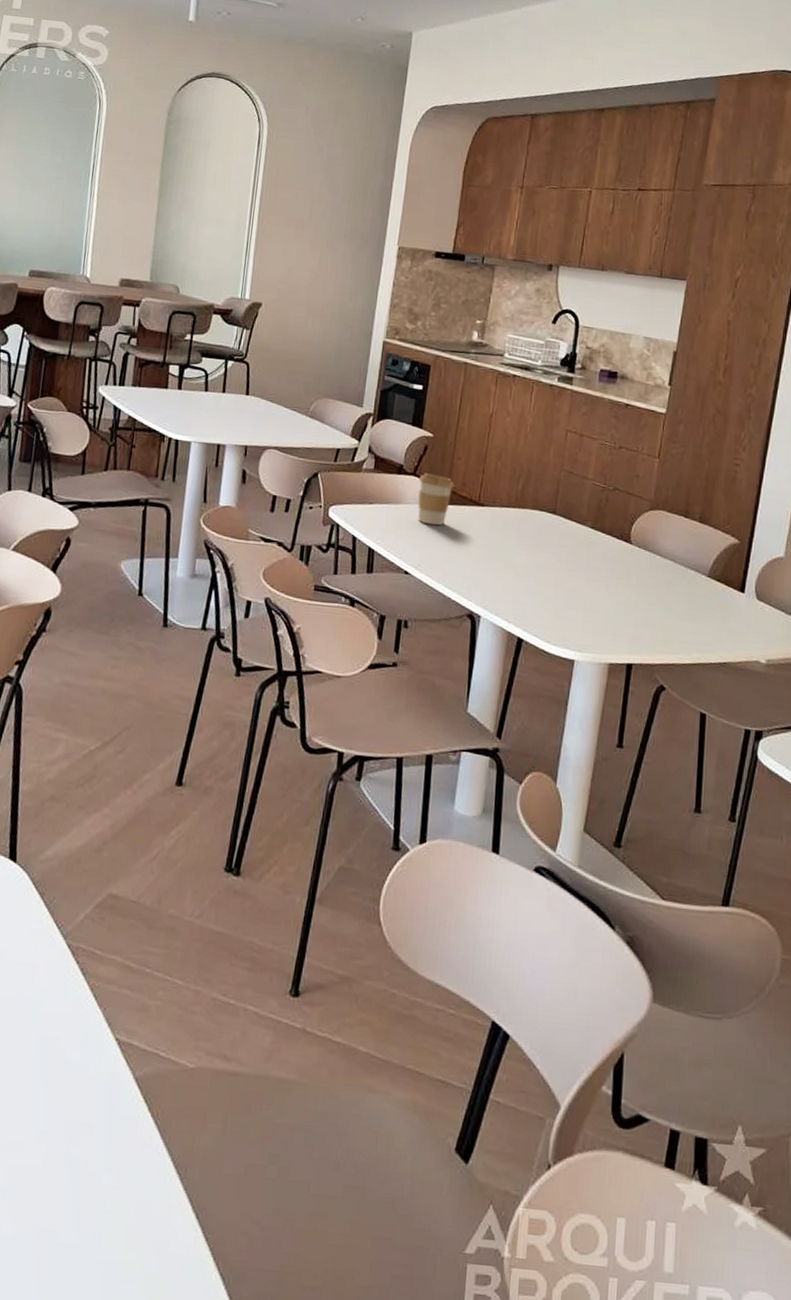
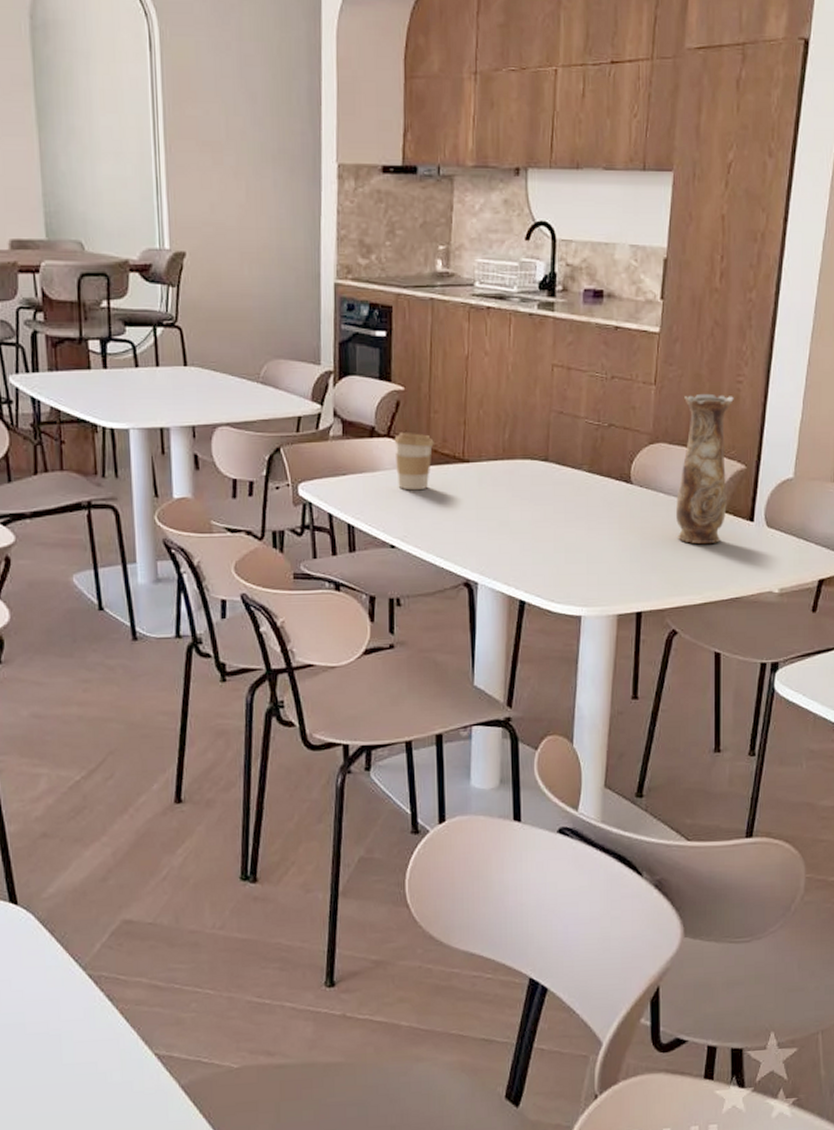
vase: none [670,470,731,609] -> present [675,393,734,545]

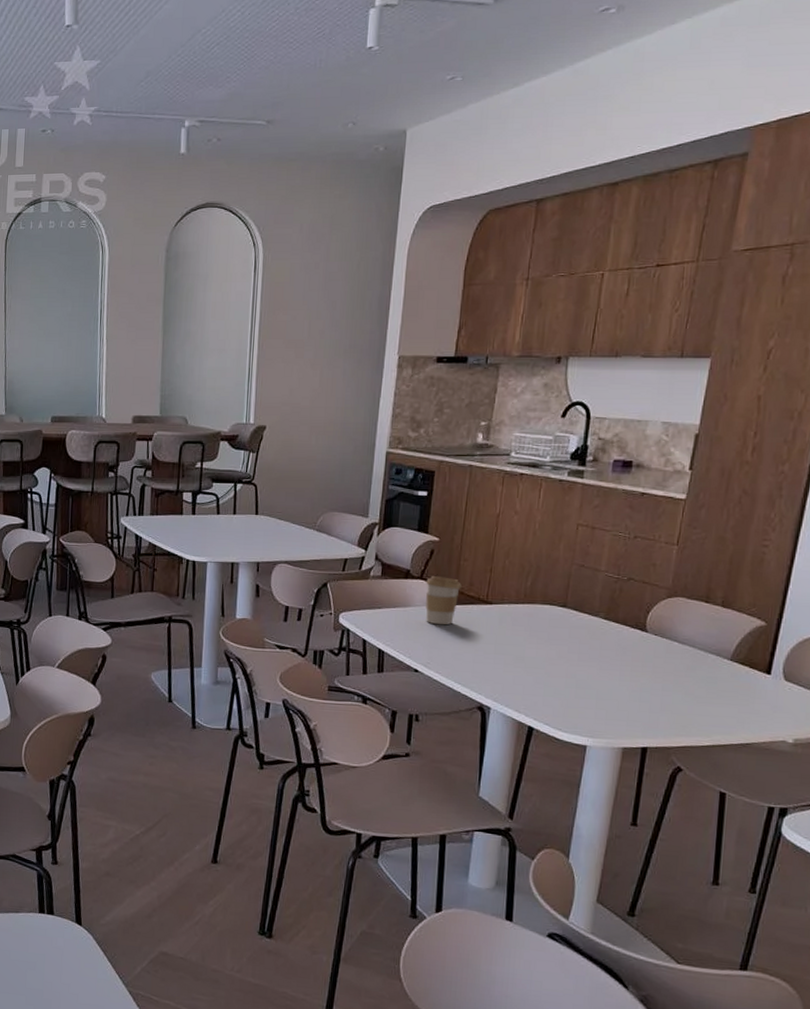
vase: present [675,393,734,545] -> none [688,555,758,692]

